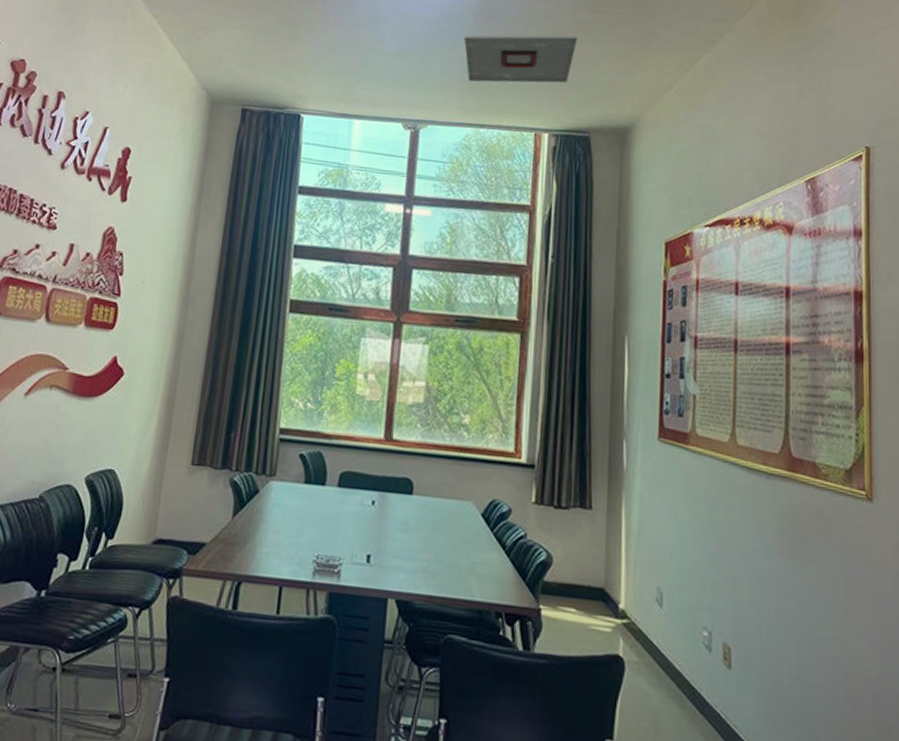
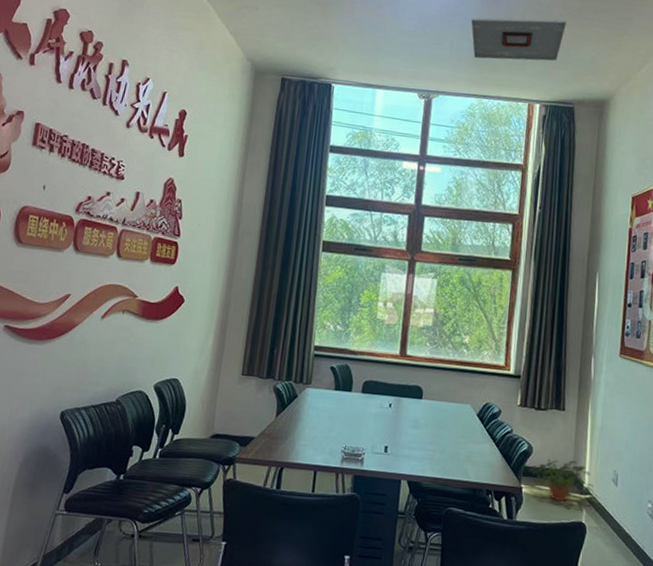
potted plant: none [549,571,632,627] -> present [529,458,594,501]

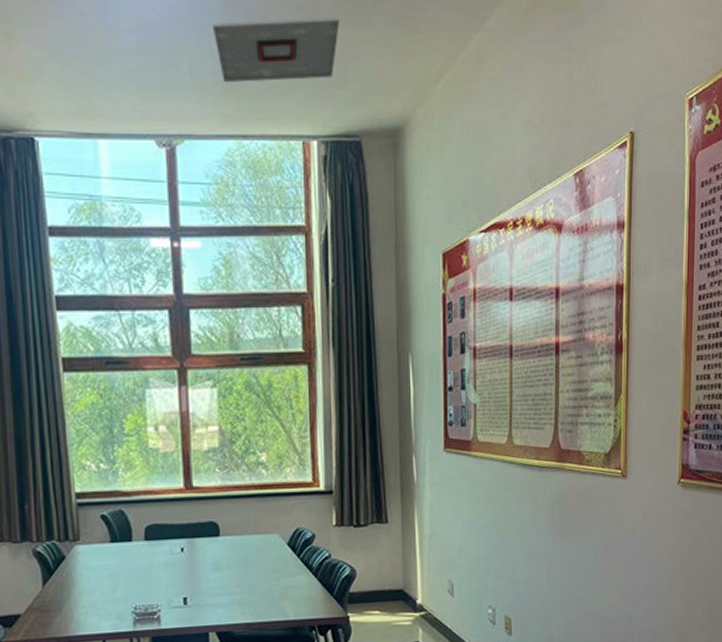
potted plant: present [529,458,594,501] -> none [355,576,428,624]

